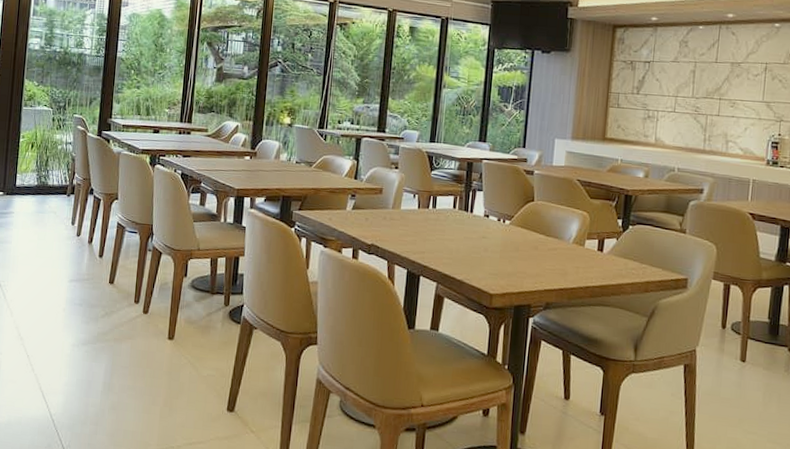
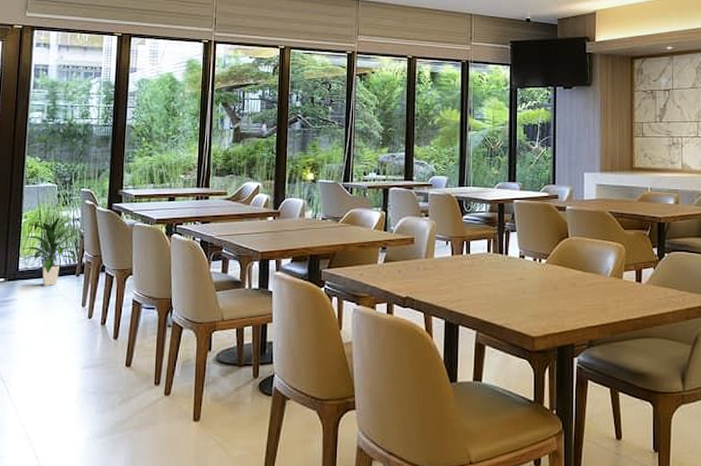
indoor plant: none [19,139,69,203] -> present [22,216,78,286]

